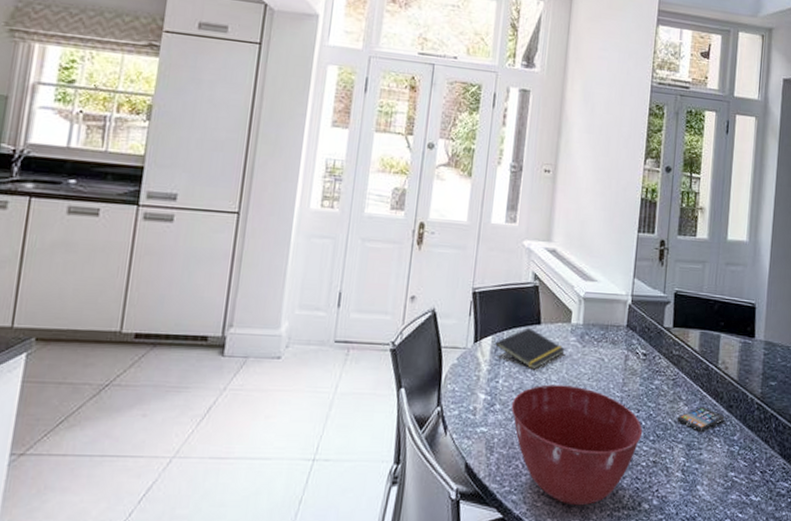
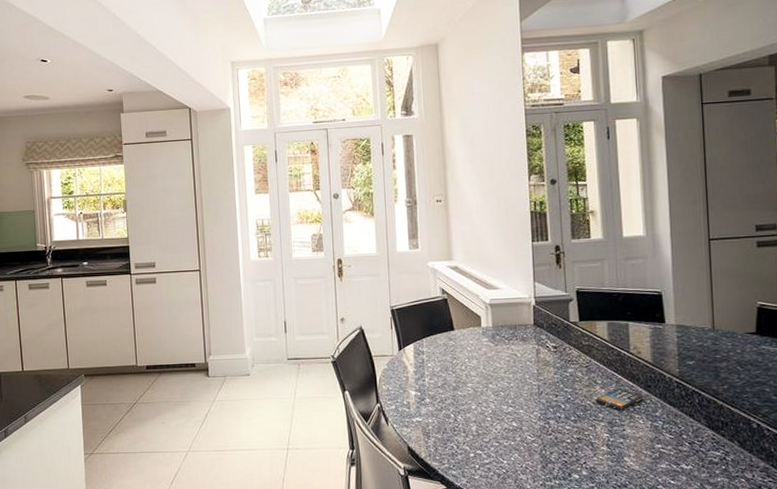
notepad: present [494,327,565,370] -> none [417,334,479,368]
mixing bowl: present [511,384,643,506] -> none [439,379,564,478]

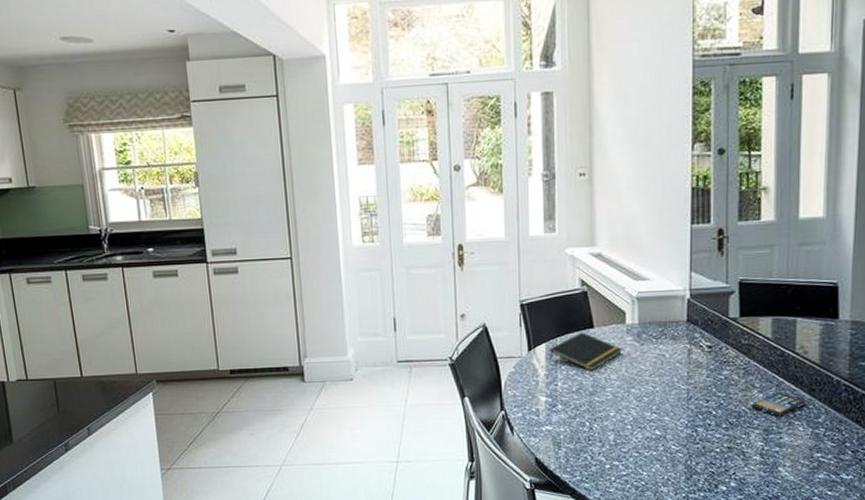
notepad: none [417,334,479,368] -> present [550,332,622,371]

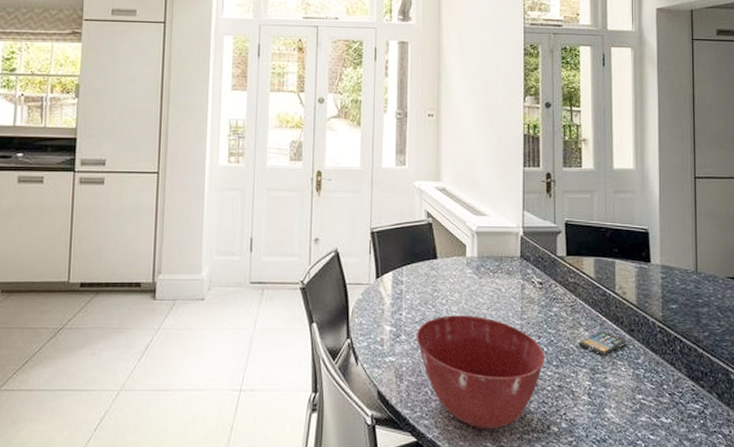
notepad: present [550,332,622,371] -> none [396,262,462,302]
mixing bowl: none [573,382,714,490] -> present [416,315,546,430]

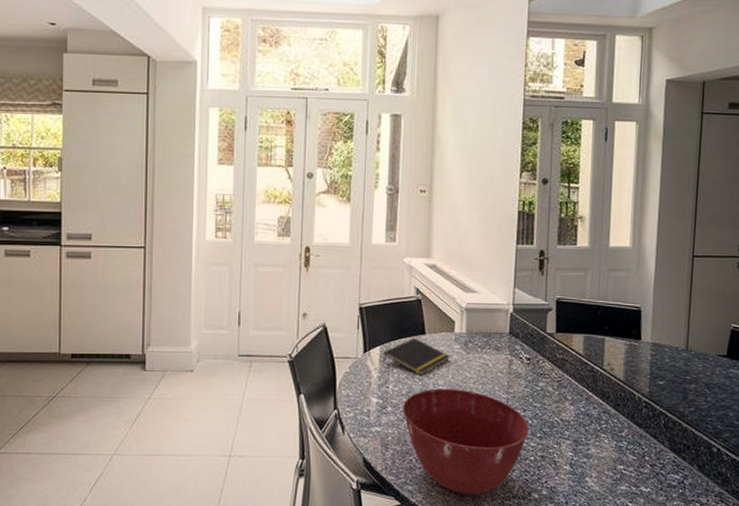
notepad: none [396,262,462,302] -> present [383,337,450,376]
smartphone: present [578,331,627,356] -> none [563,405,612,429]

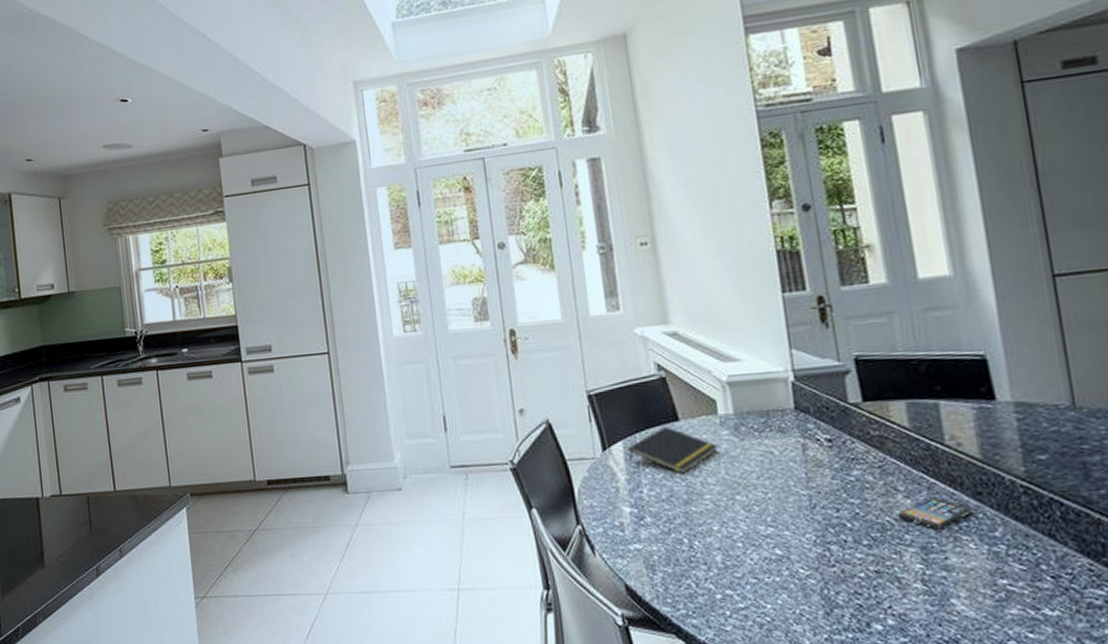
mixing bowl: present [402,388,530,495] -> none [664,487,851,629]
smartphone: none [563,405,612,429] -> present [897,496,974,530]

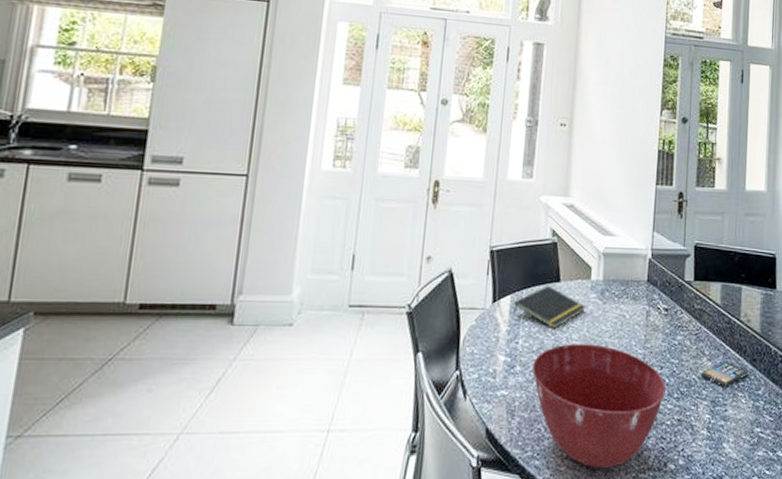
mixing bowl: none [664,487,851,629] -> present [531,344,667,469]

